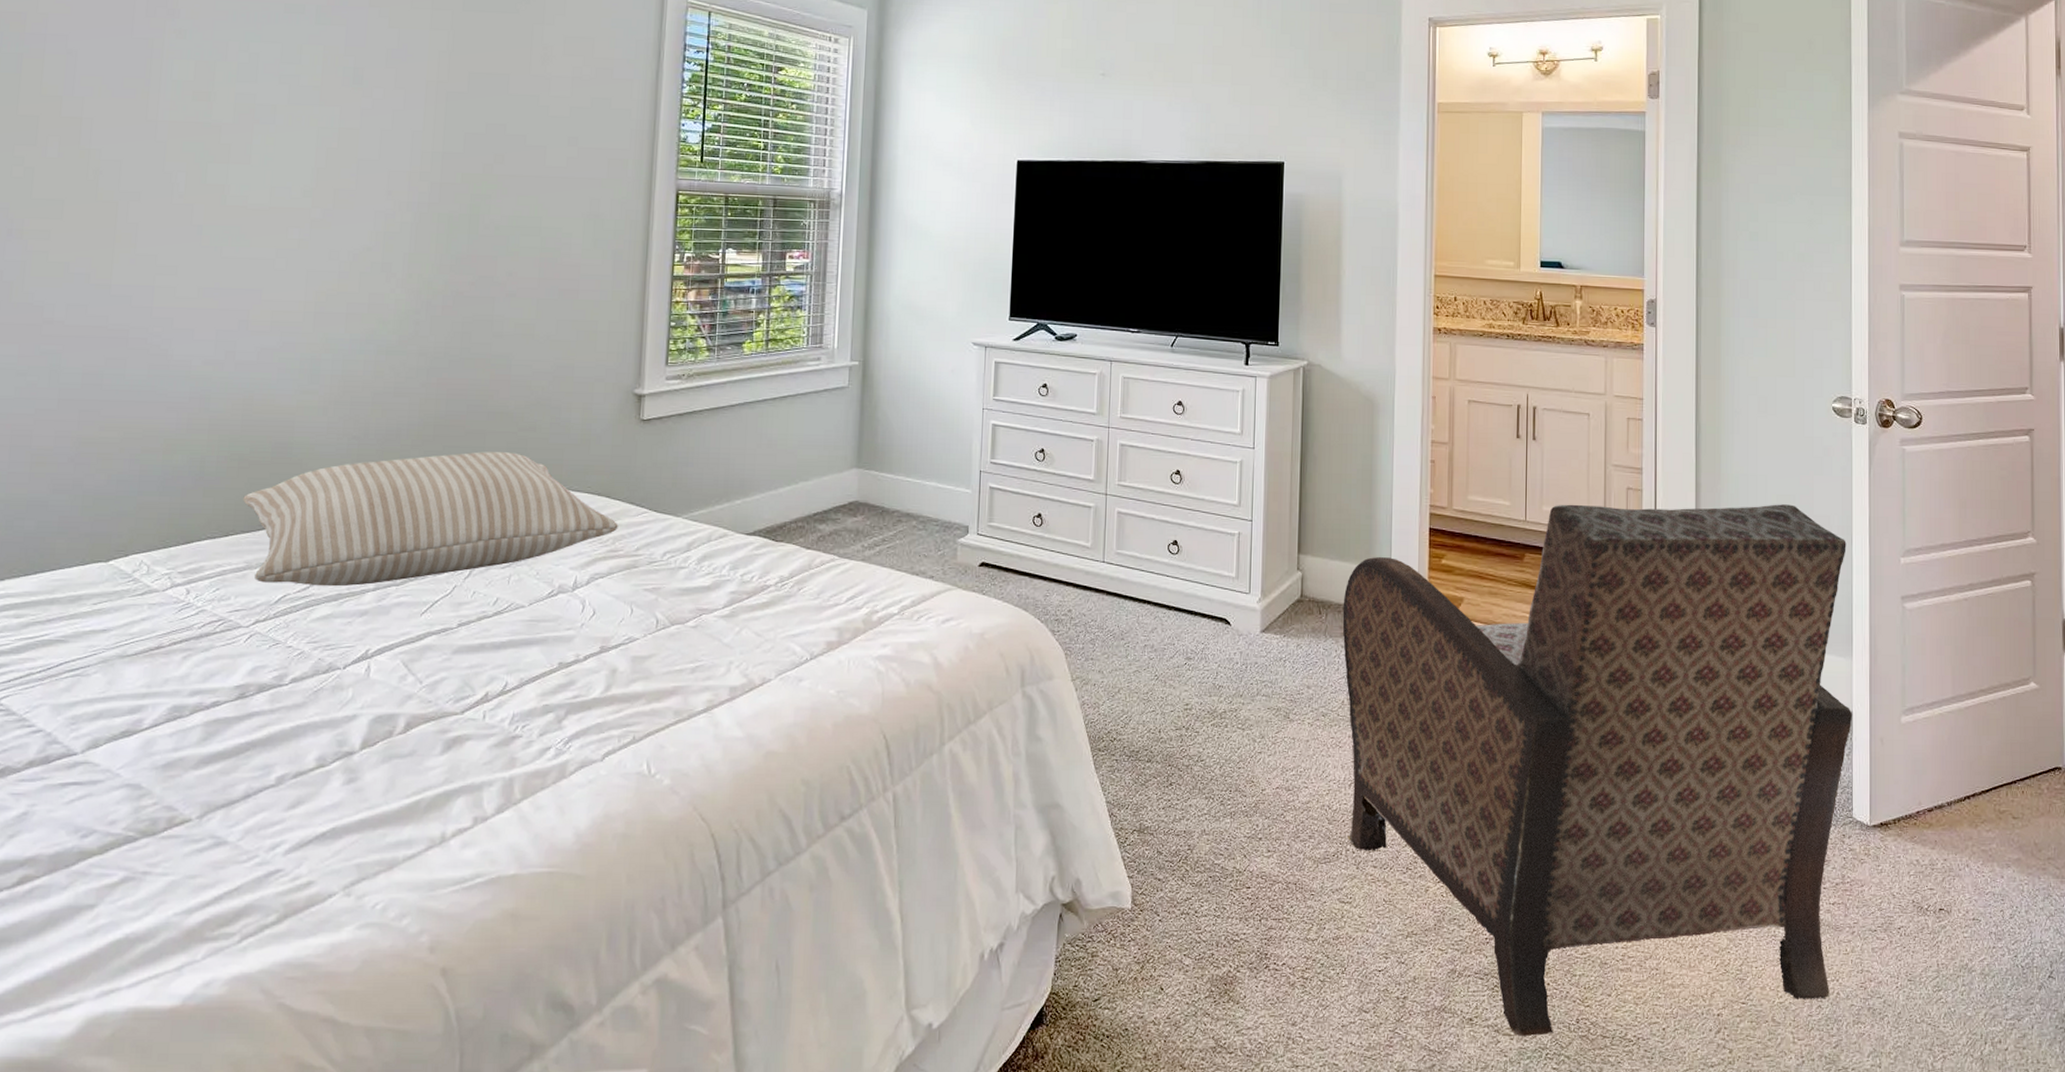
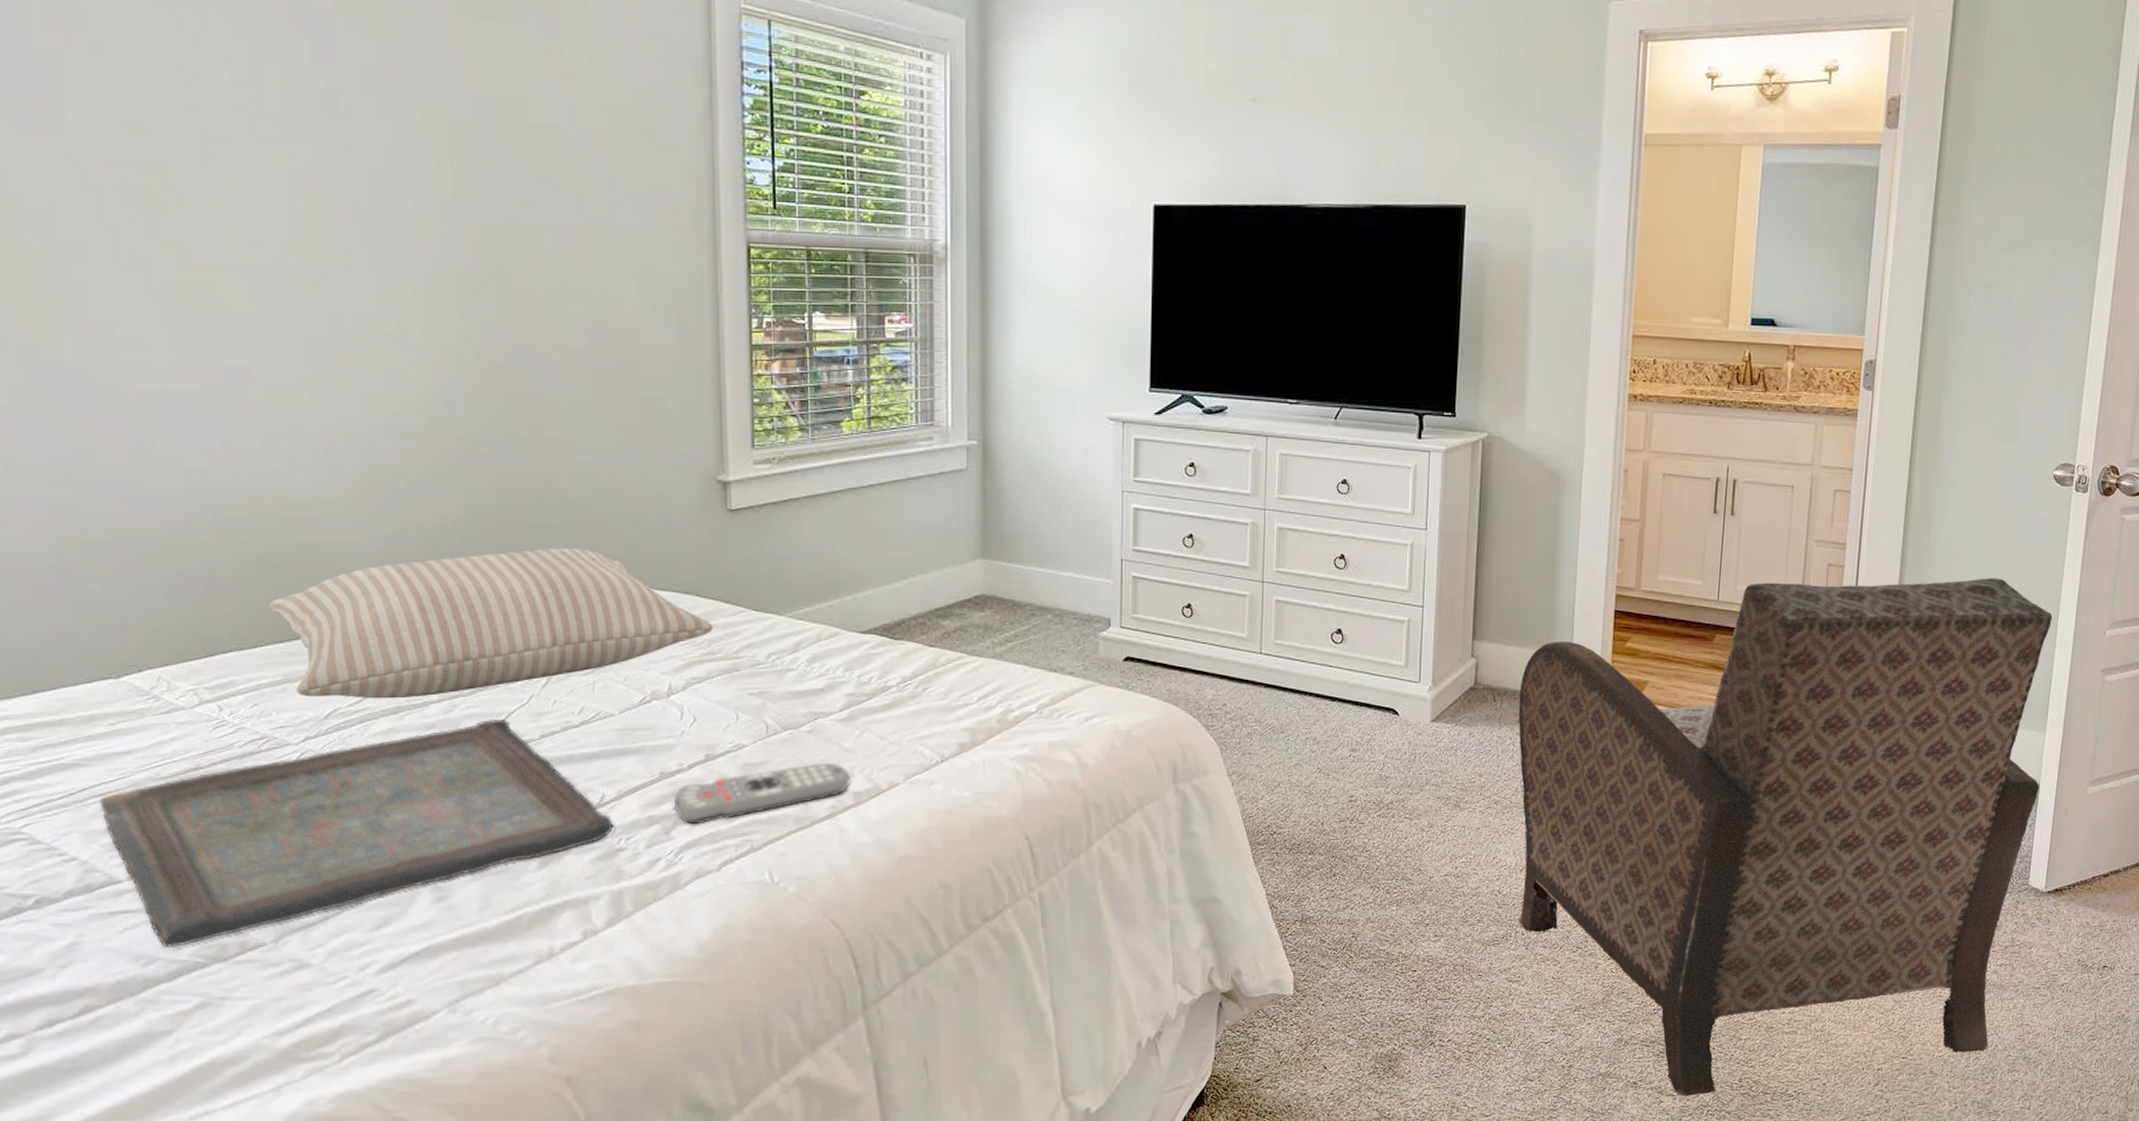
serving tray: none [70,608,513,822] -> present [99,720,614,949]
remote control: none [568,657,728,715] -> present [674,762,851,825]

